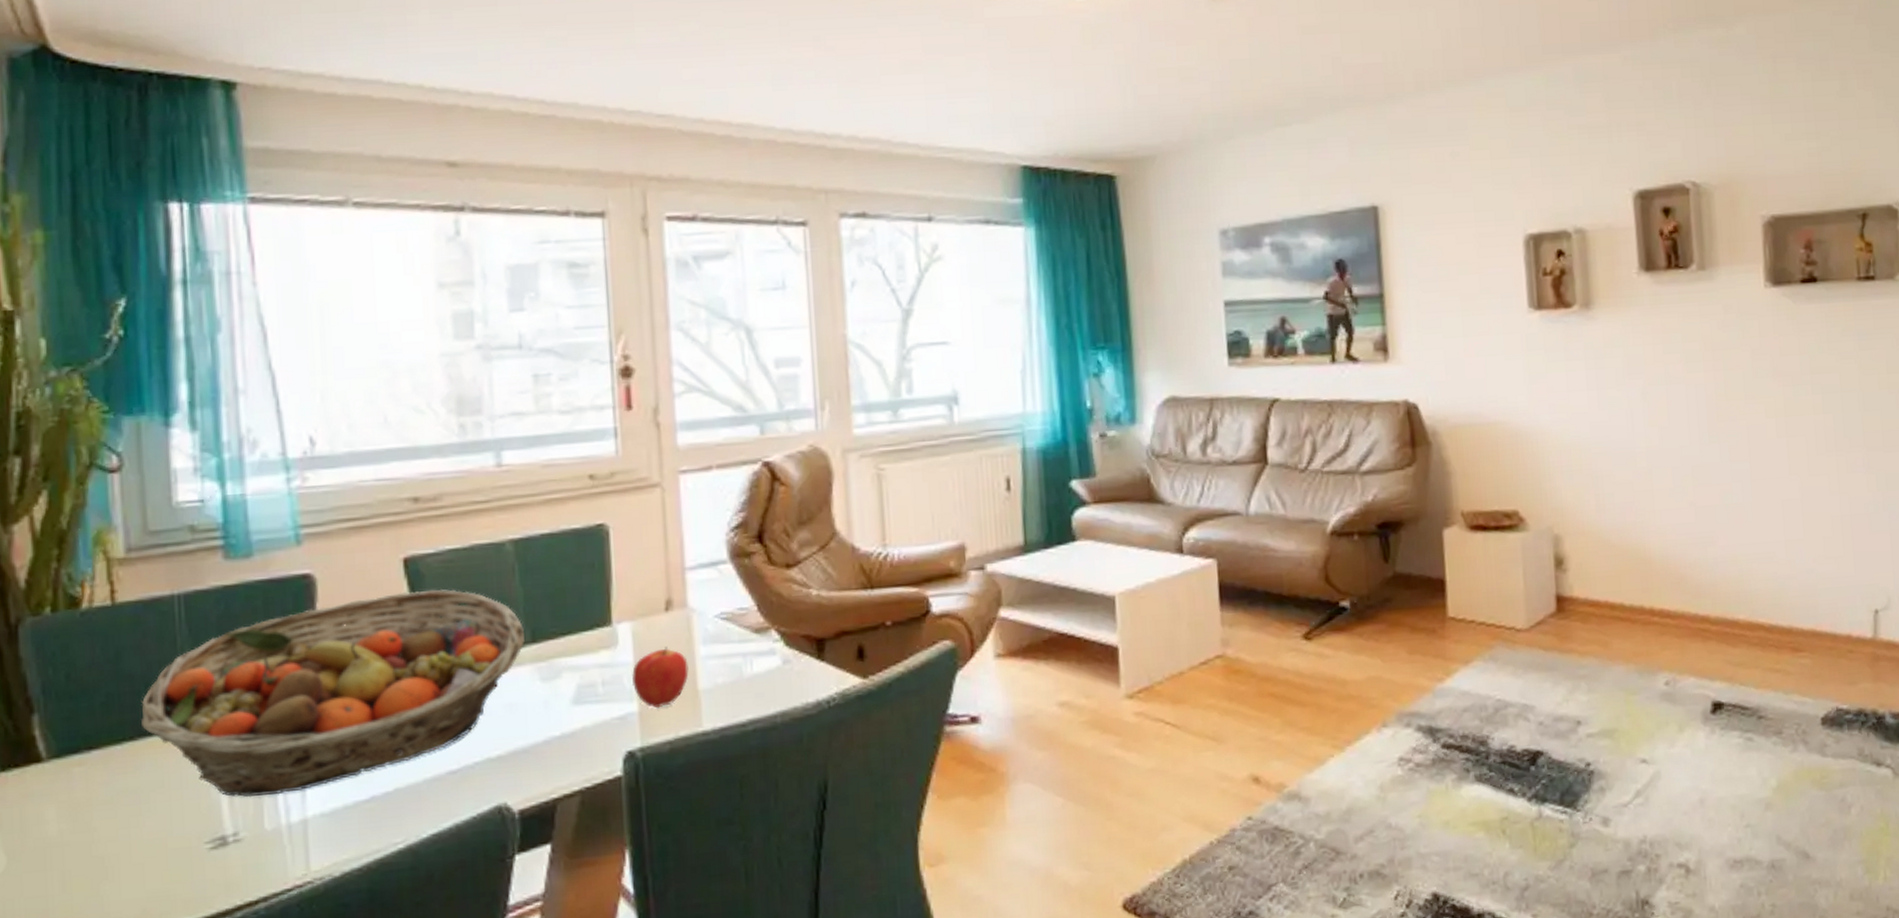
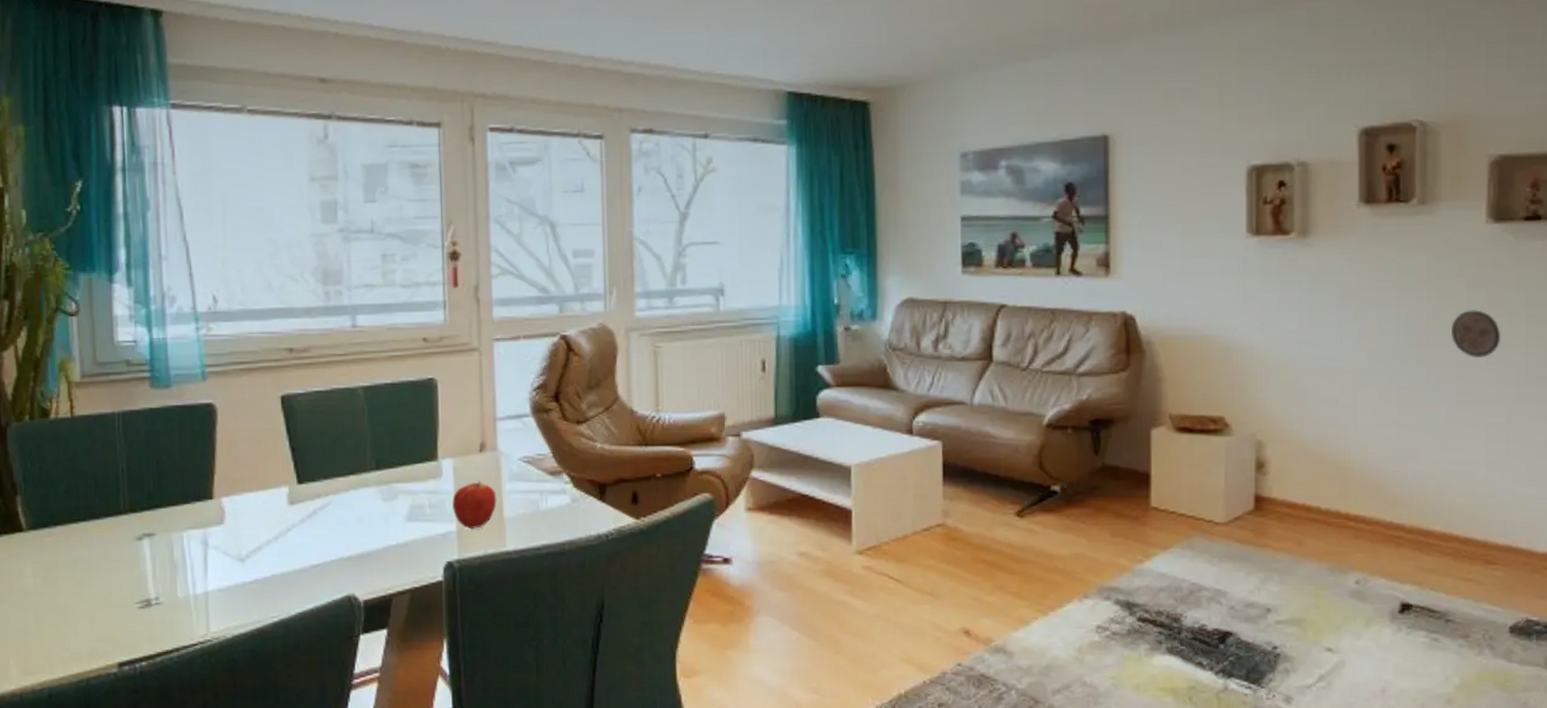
fruit basket: present [140,588,525,798] -> none [91,422,371,572]
decorative medallion: none [1739,379,1788,431] -> present [1451,310,1500,358]

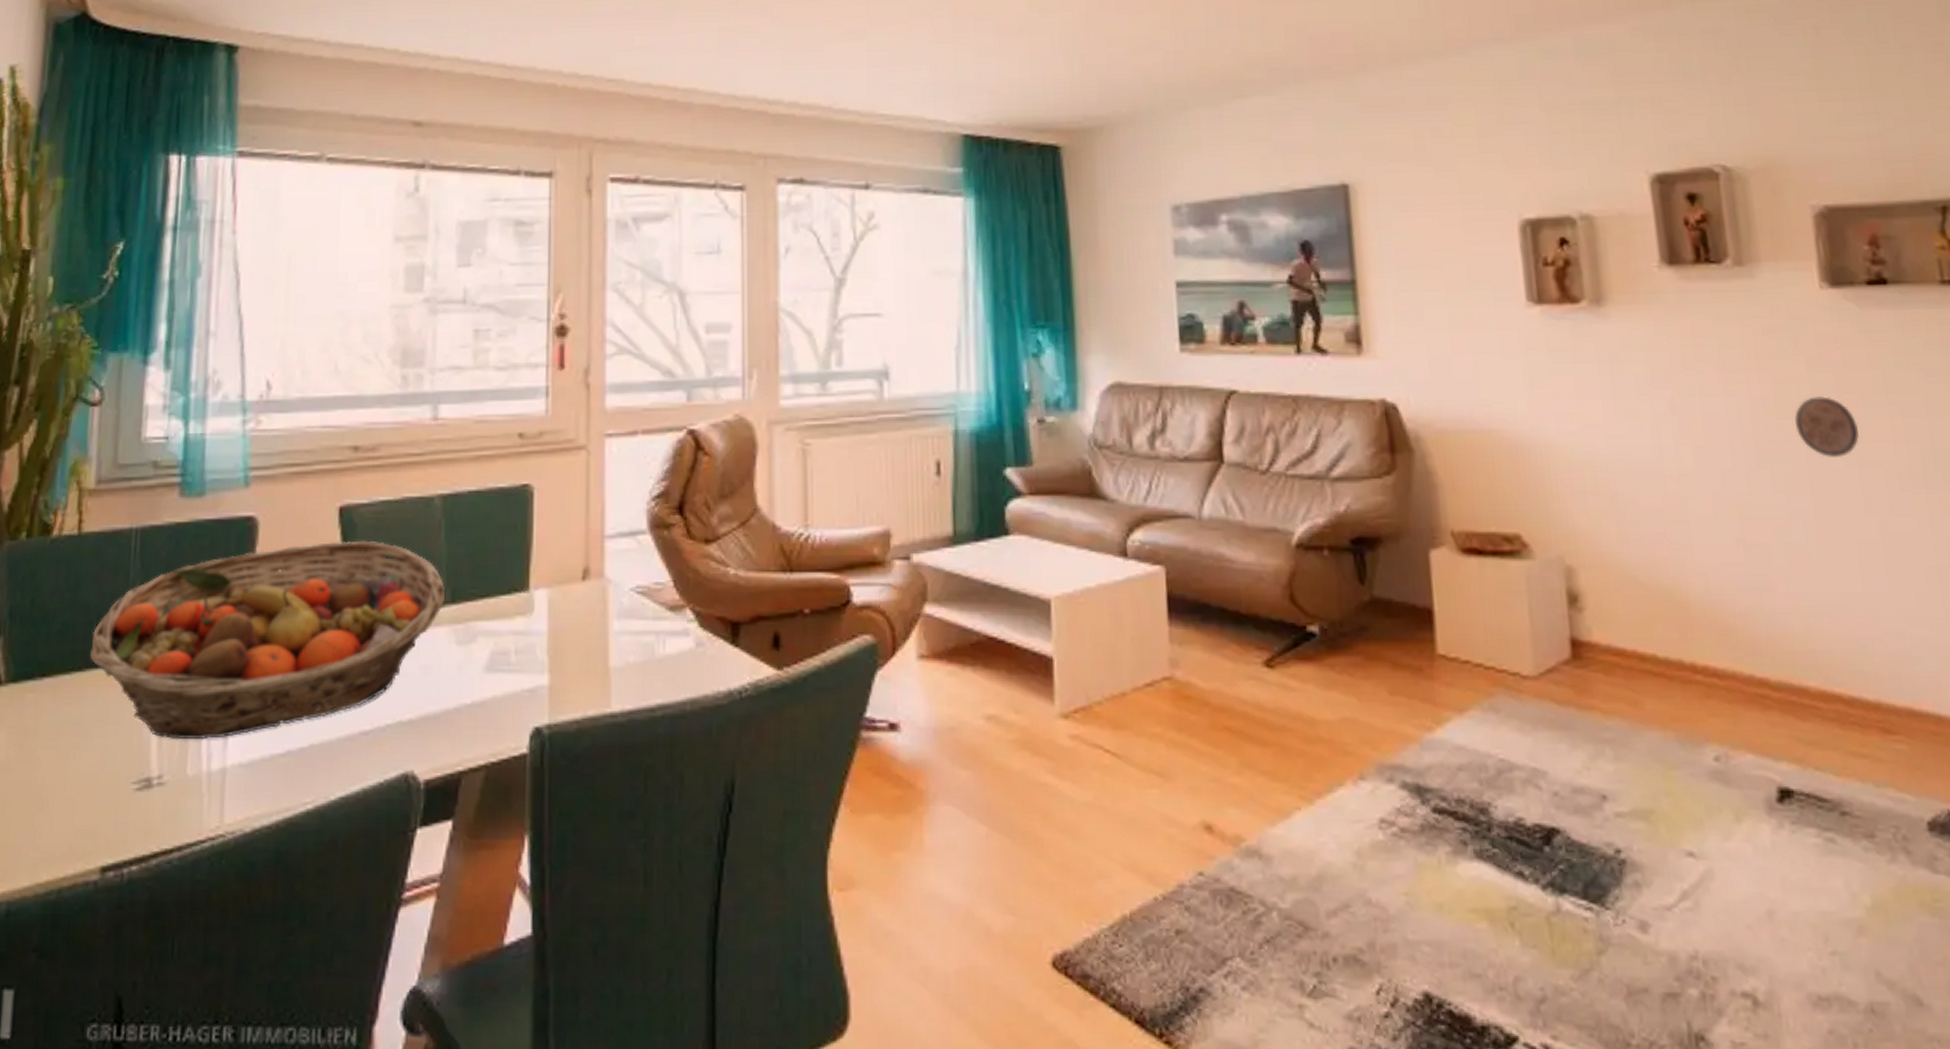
fruit basket: none [91,422,371,572] -> present [89,540,445,740]
apple: present [452,481,497,530] -> none [545,618,601,684]

